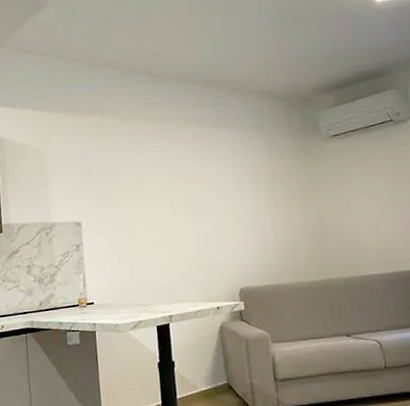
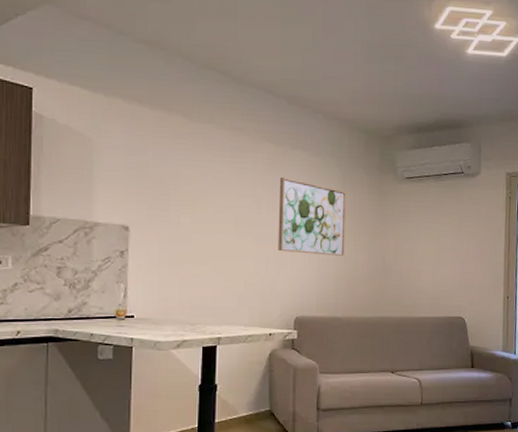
wall art: none [207,155,280,227] -> present [278,176,346,256]

